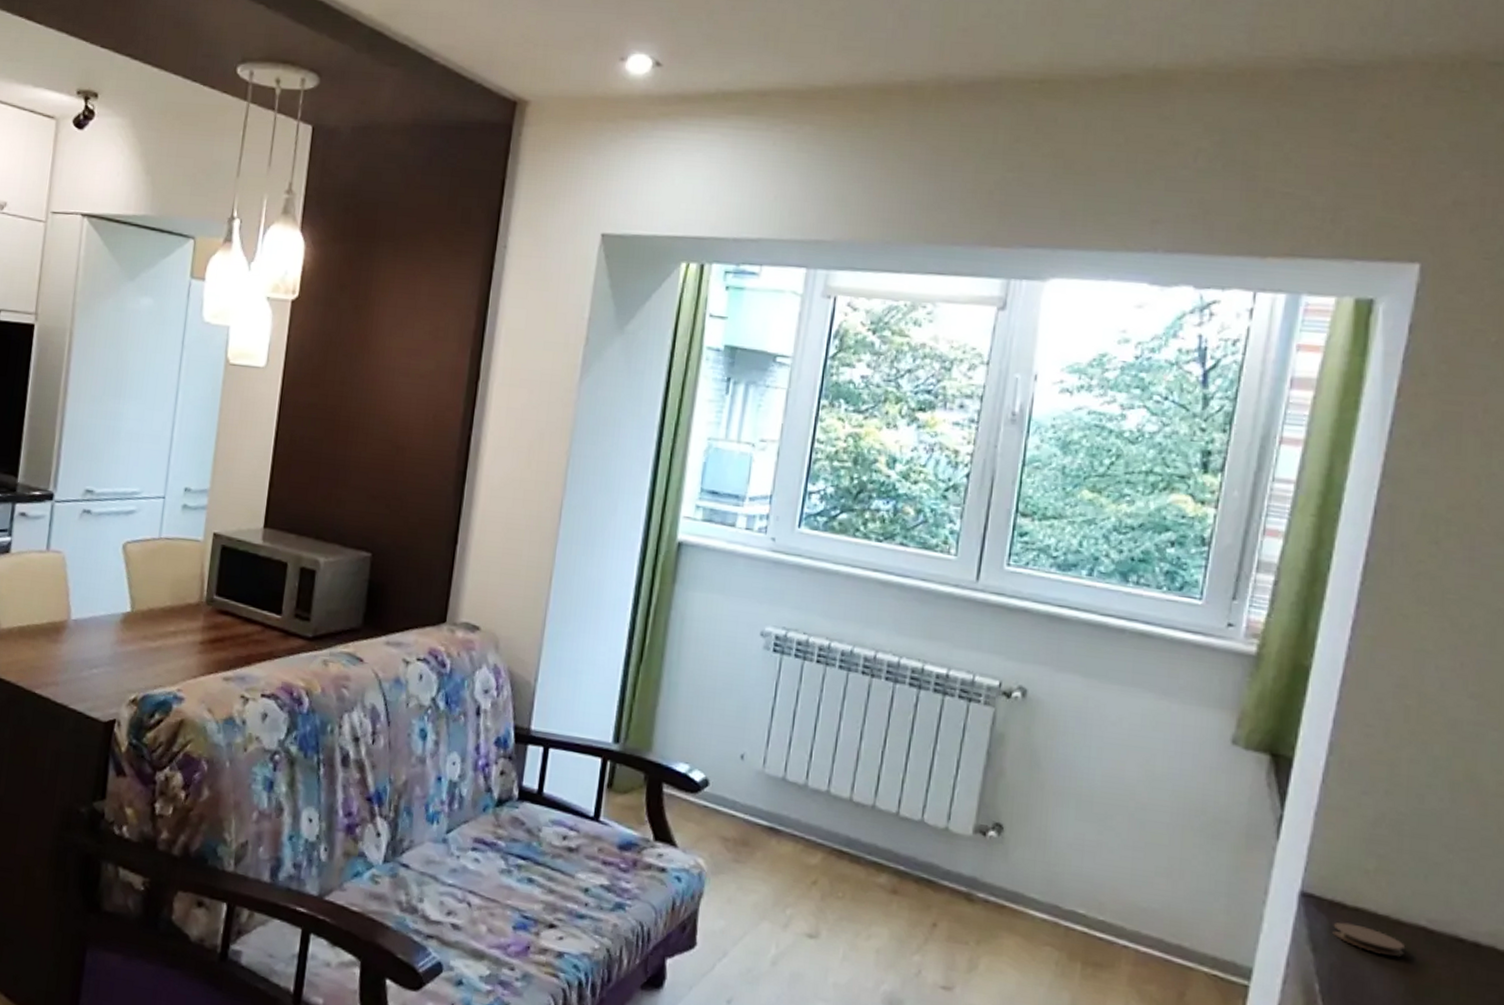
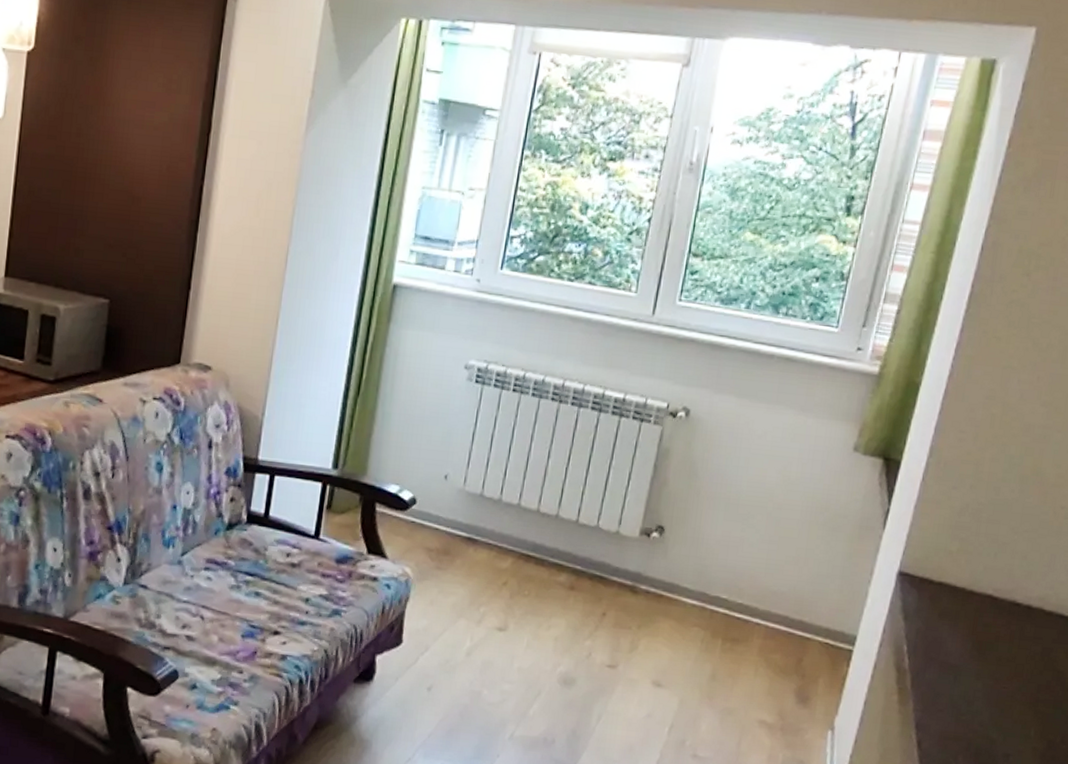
coaster: present [1332,922,1405,957] -> none [920,594,975,620]

